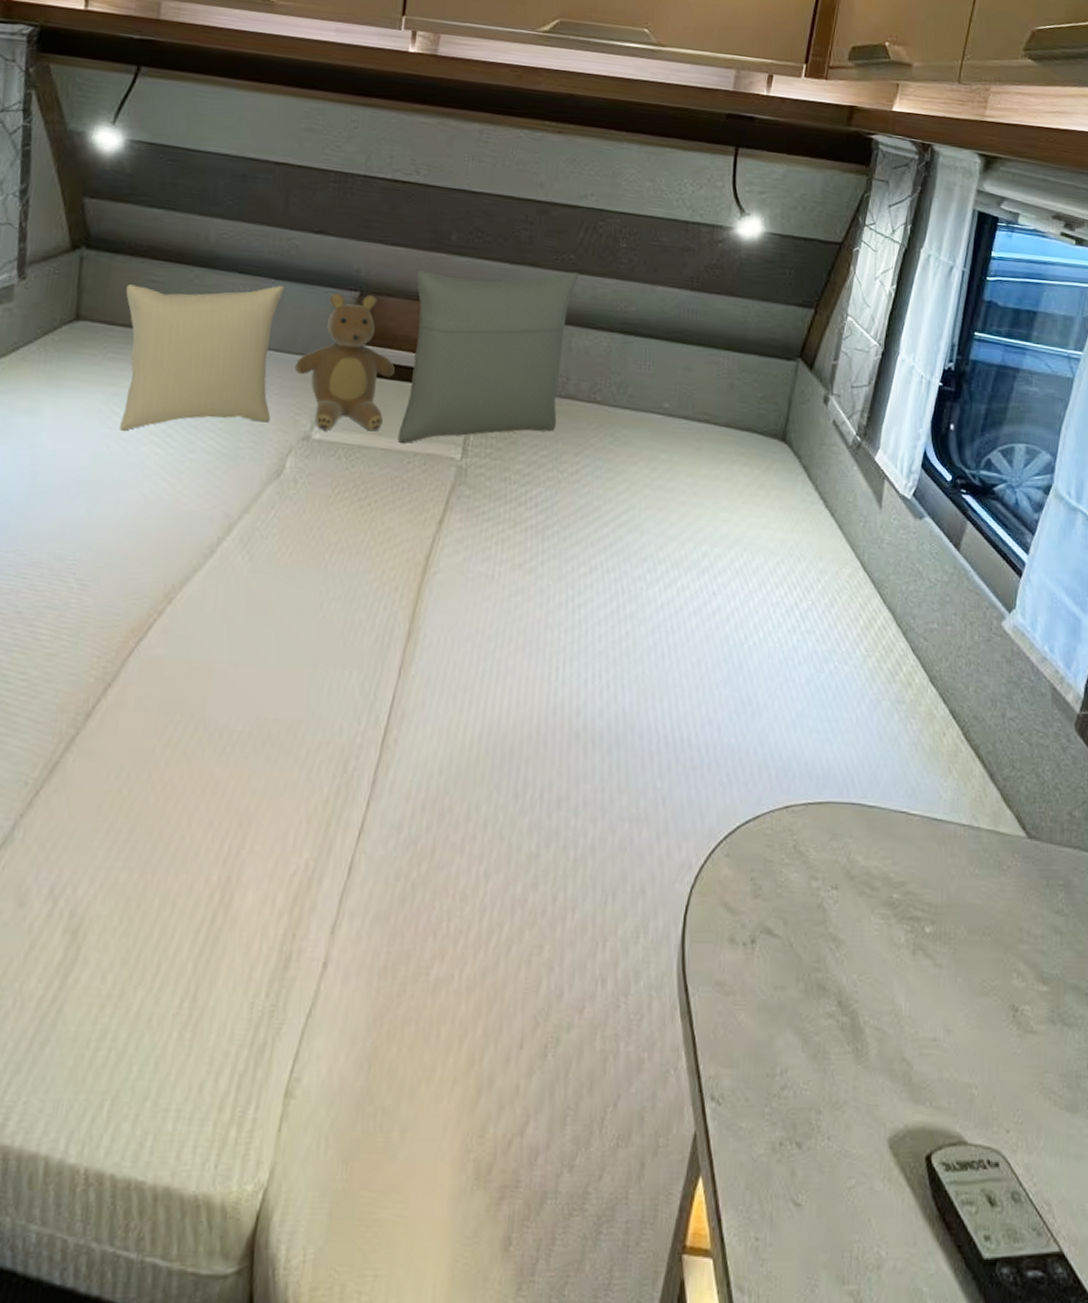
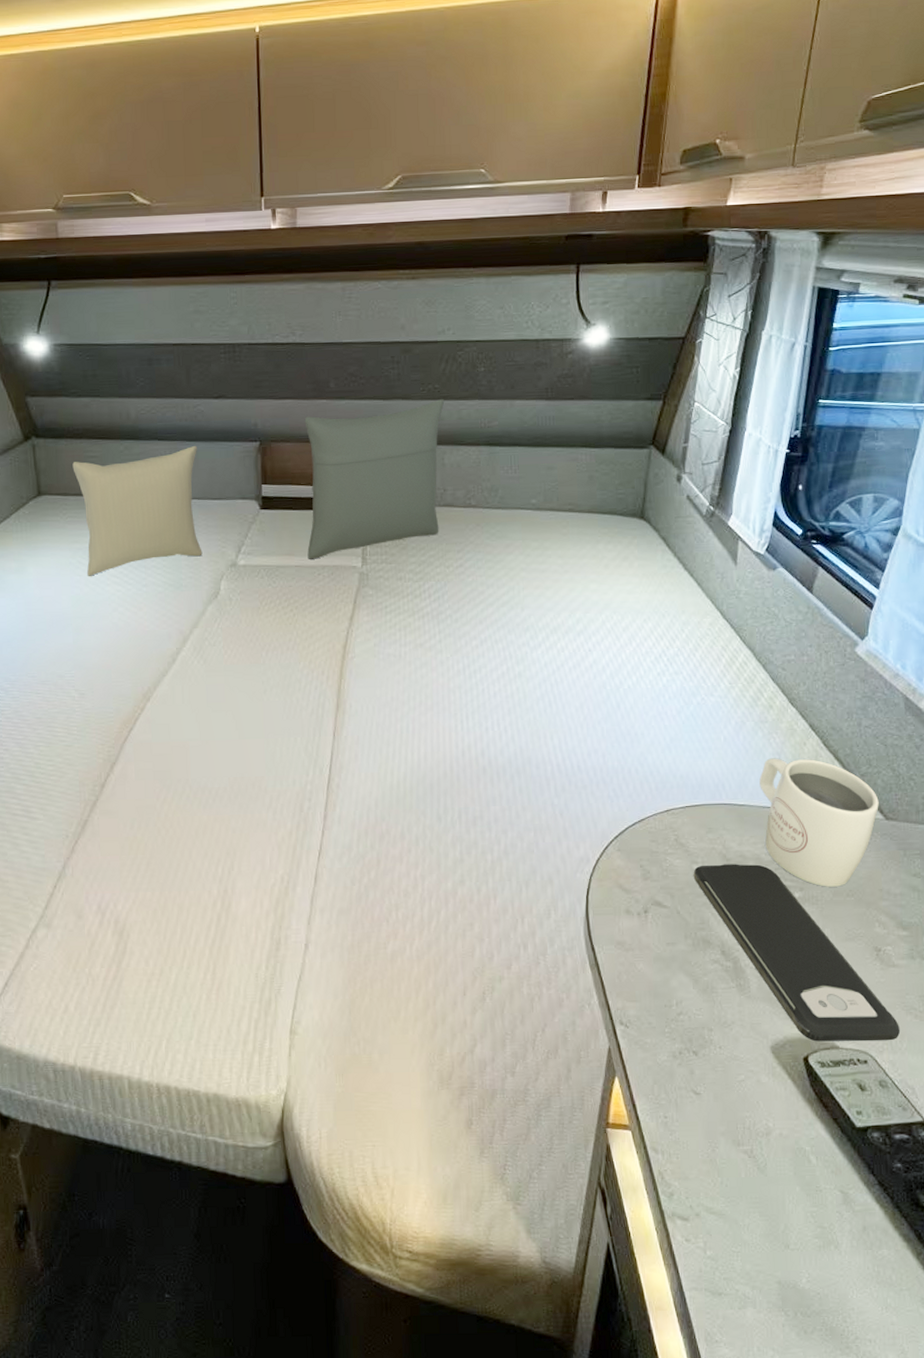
teddy bear: present [294,293,395,432] -> none [215,443,297,557]
phone: none [811,883,1038,1136] -> present [693,864,901,1042]
mug: none [892,749,1021,922] -> present [759,758,879,887]

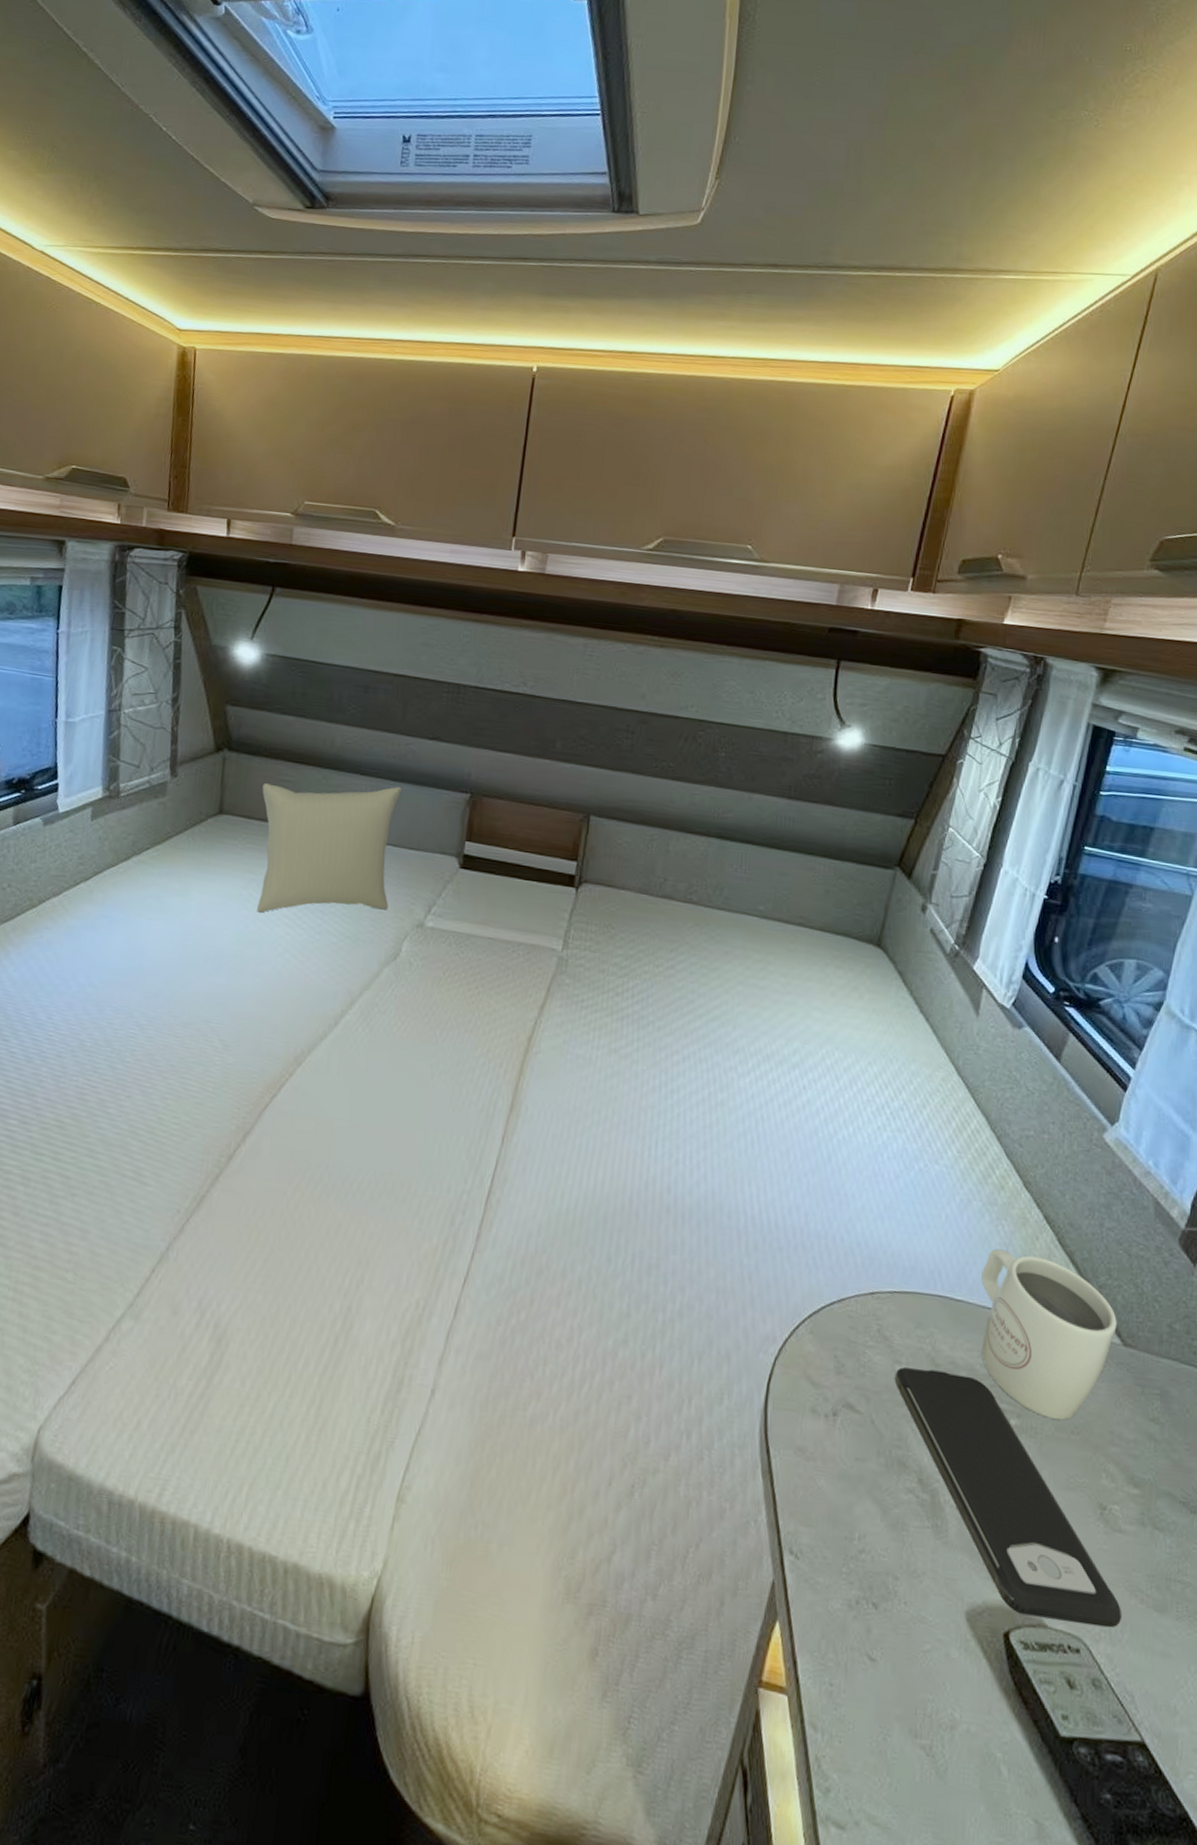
pillow: present [304,399,445,559] -> none [503,775,678,934]

